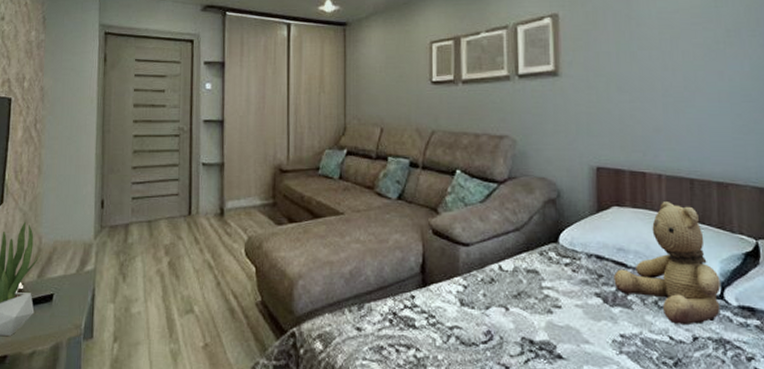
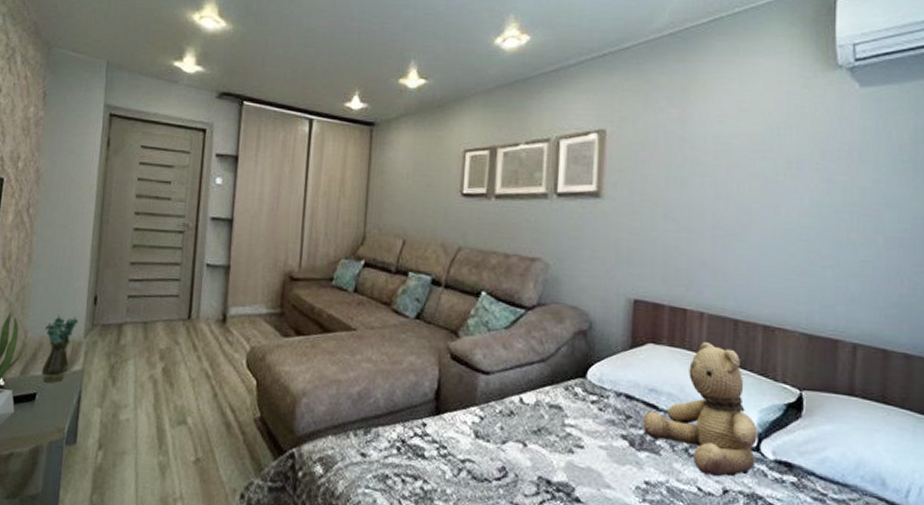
vase: none [56,219,88,284] -> present [41,314,78,383]

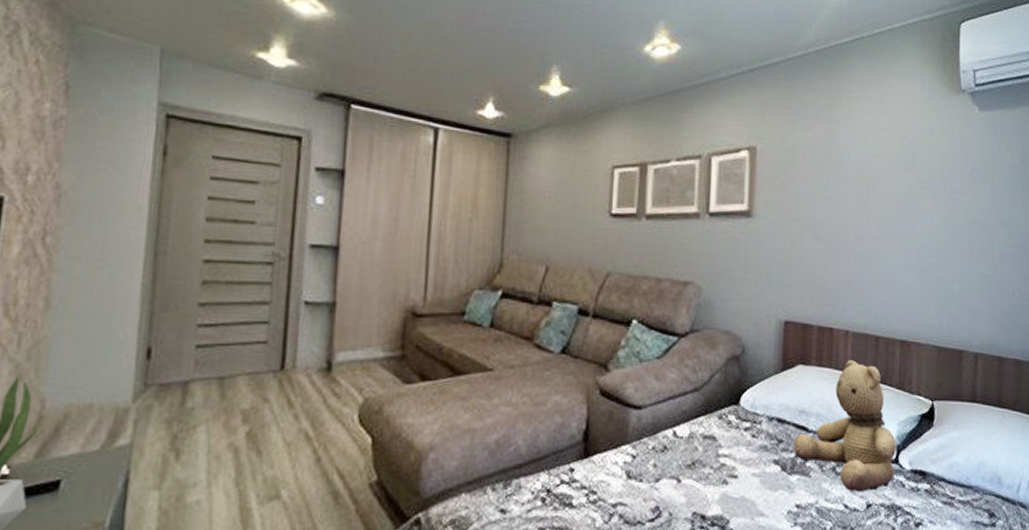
vase: present [41,314,78,383] -> none [67,374,124,465]

